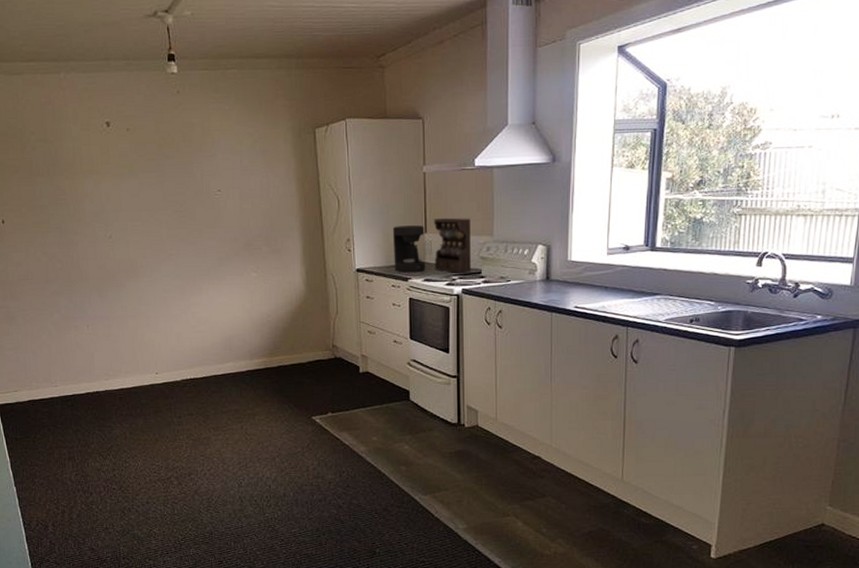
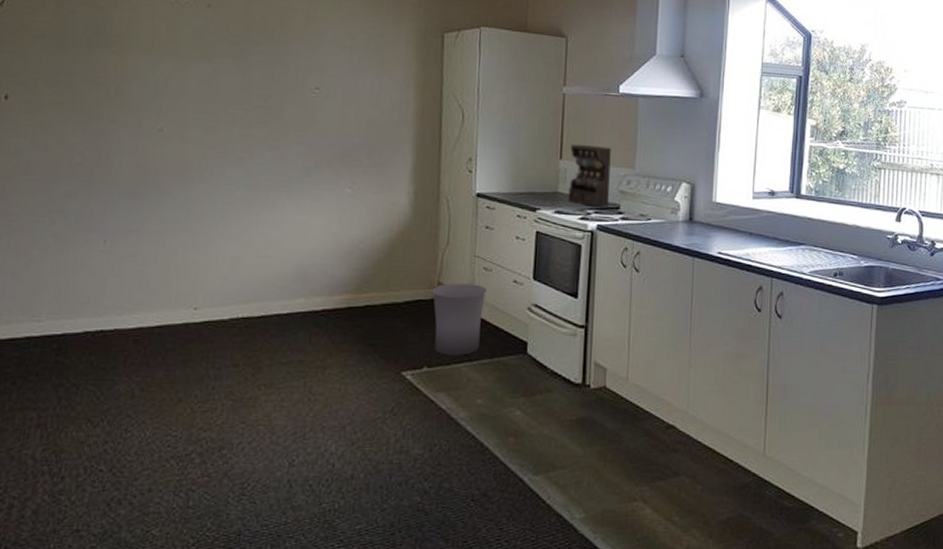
waste bin: none [328,345,373,403] -> present [432,283,487,356]
coffee maker: present [393,225,426,273] -> none [521,148,560,203]

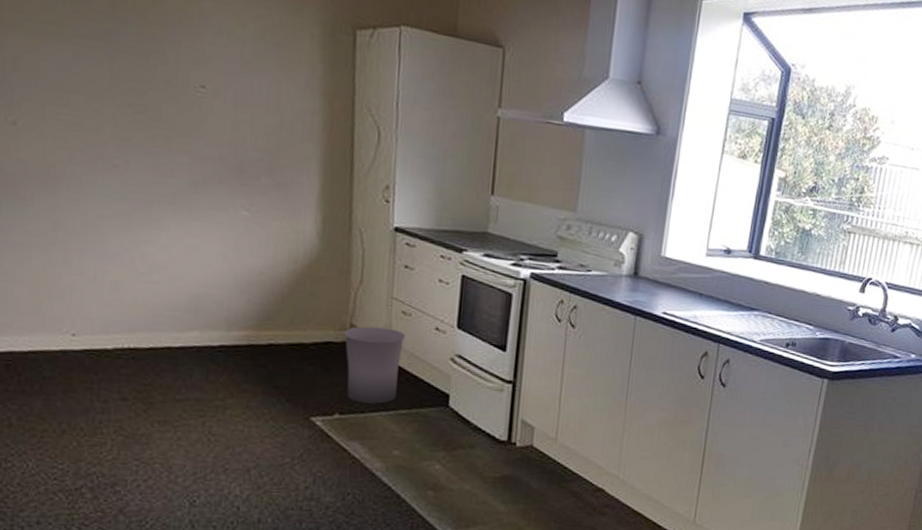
spice rack: present [568,144,611,207] -> none [499,179,551,254]

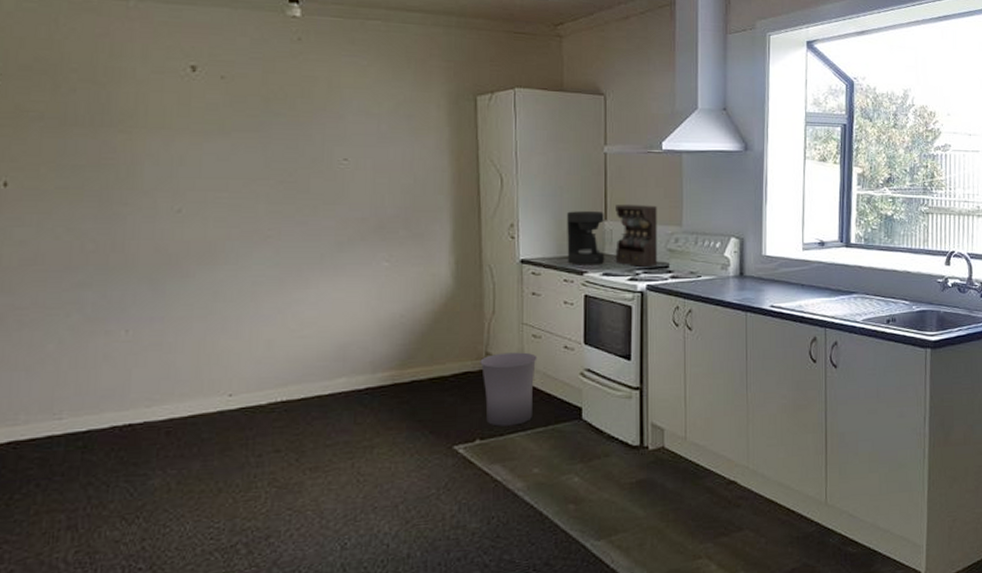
coffee maker: none [446,179,491,244] -> present [567,211,605,266]
spice rack: none [499,179,551,254] -> present [615,204,657,267]

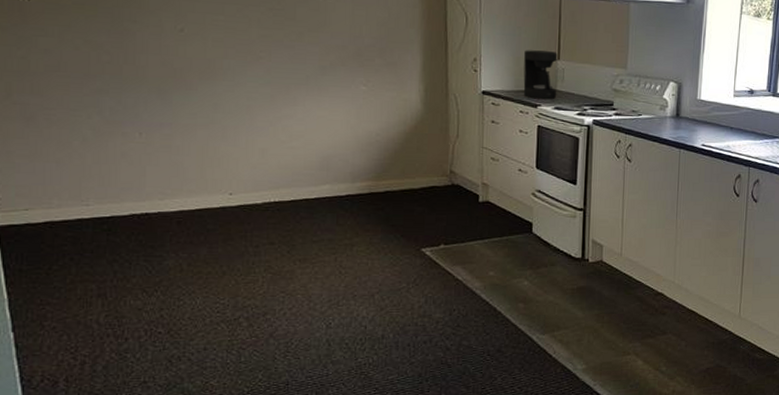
waste bin: present [480,352,538,427] -> none [445,172,495,235]
spice rack: present [615,204,657,267] -> none [566,46,605,104]

